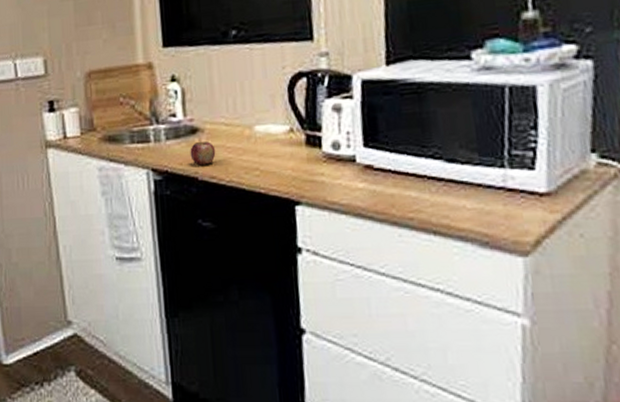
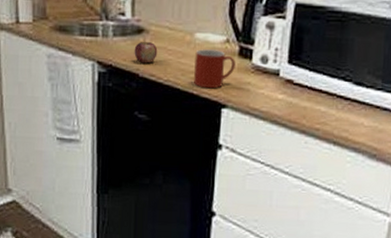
mug: none [257,141,304,186] -> present [193,49,236,89]

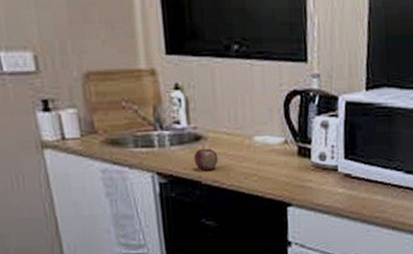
mug: present [193,49,236,89] -> none [256,151,296,190]

